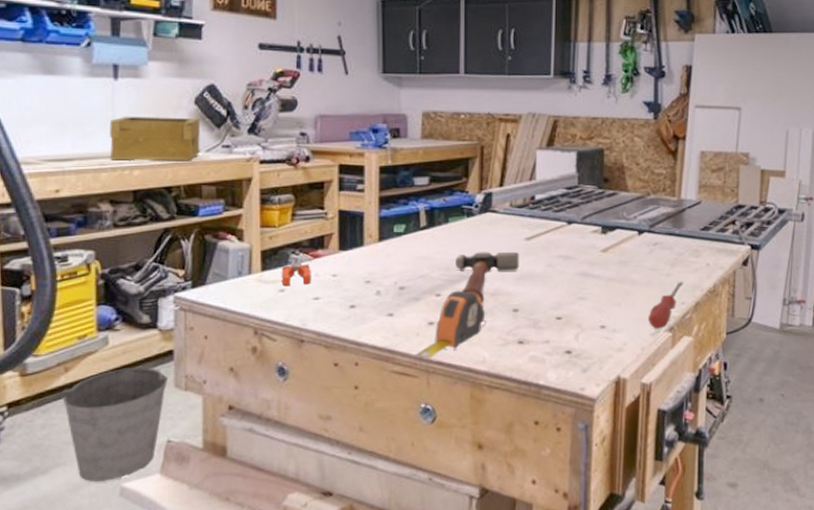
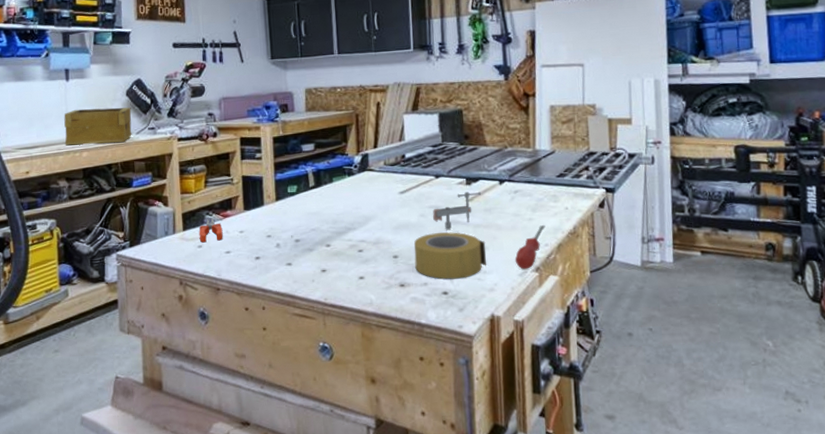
bucket: present [63,366,169,482] -> none [36,314,115,412]
tape measure: present [414,290,487,363] -> none [311,241,372,306]
hammer: present [455,251,519,303] -> none [341,204,396,251]
adhesive tape: none [537,285,618,337] -> present [414,232,487,279]
clamp: none [560,241,617,283] -> present [432,191,481,230]

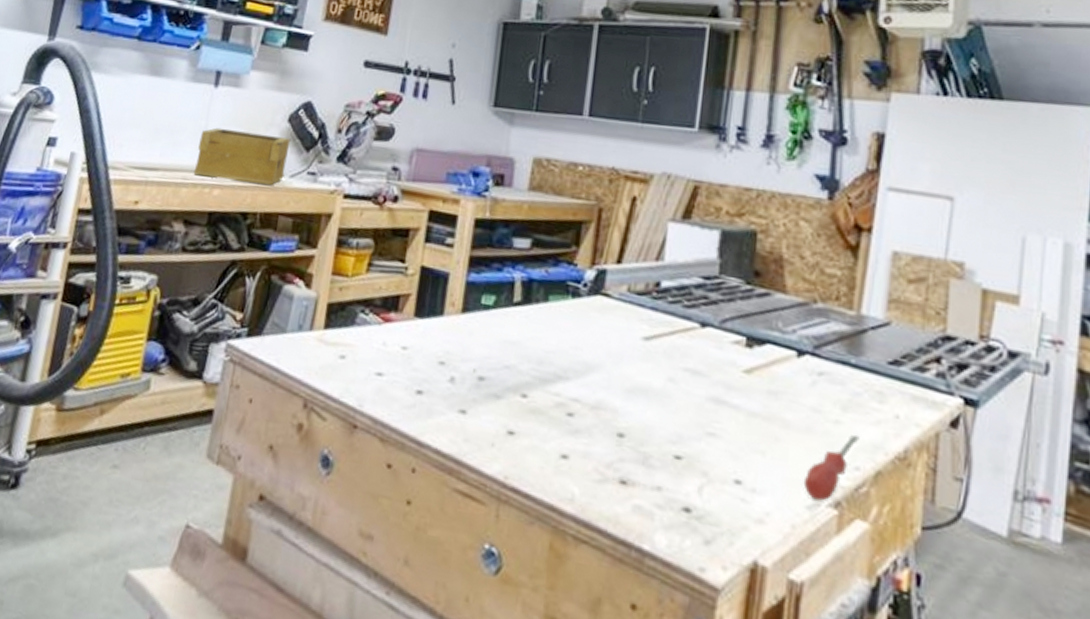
pliers: present [199,218,223,243] -> none [343,317,379,354]
adhesive tape: present [414,232,487,279] -> none [647,410,762,493]
clamp: present [432,191,481,230] -> none [686,357,766,412]

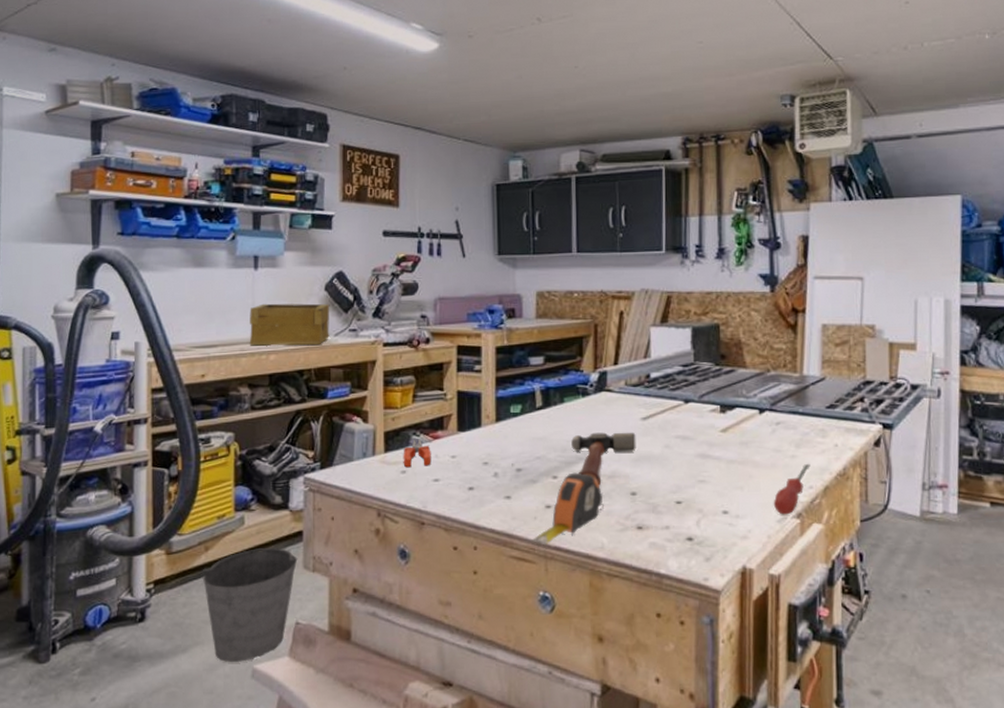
bucket: none [87,422,202,563] -> present [203,547,298,662]
pliers: none [343,317,379,354] -> present [403,439,432,468]
tape measure: none [483,393,582,487] -> present [531,472,605,548]
hammer: none [550,346,633,417] -> present [571,432,636,486]

